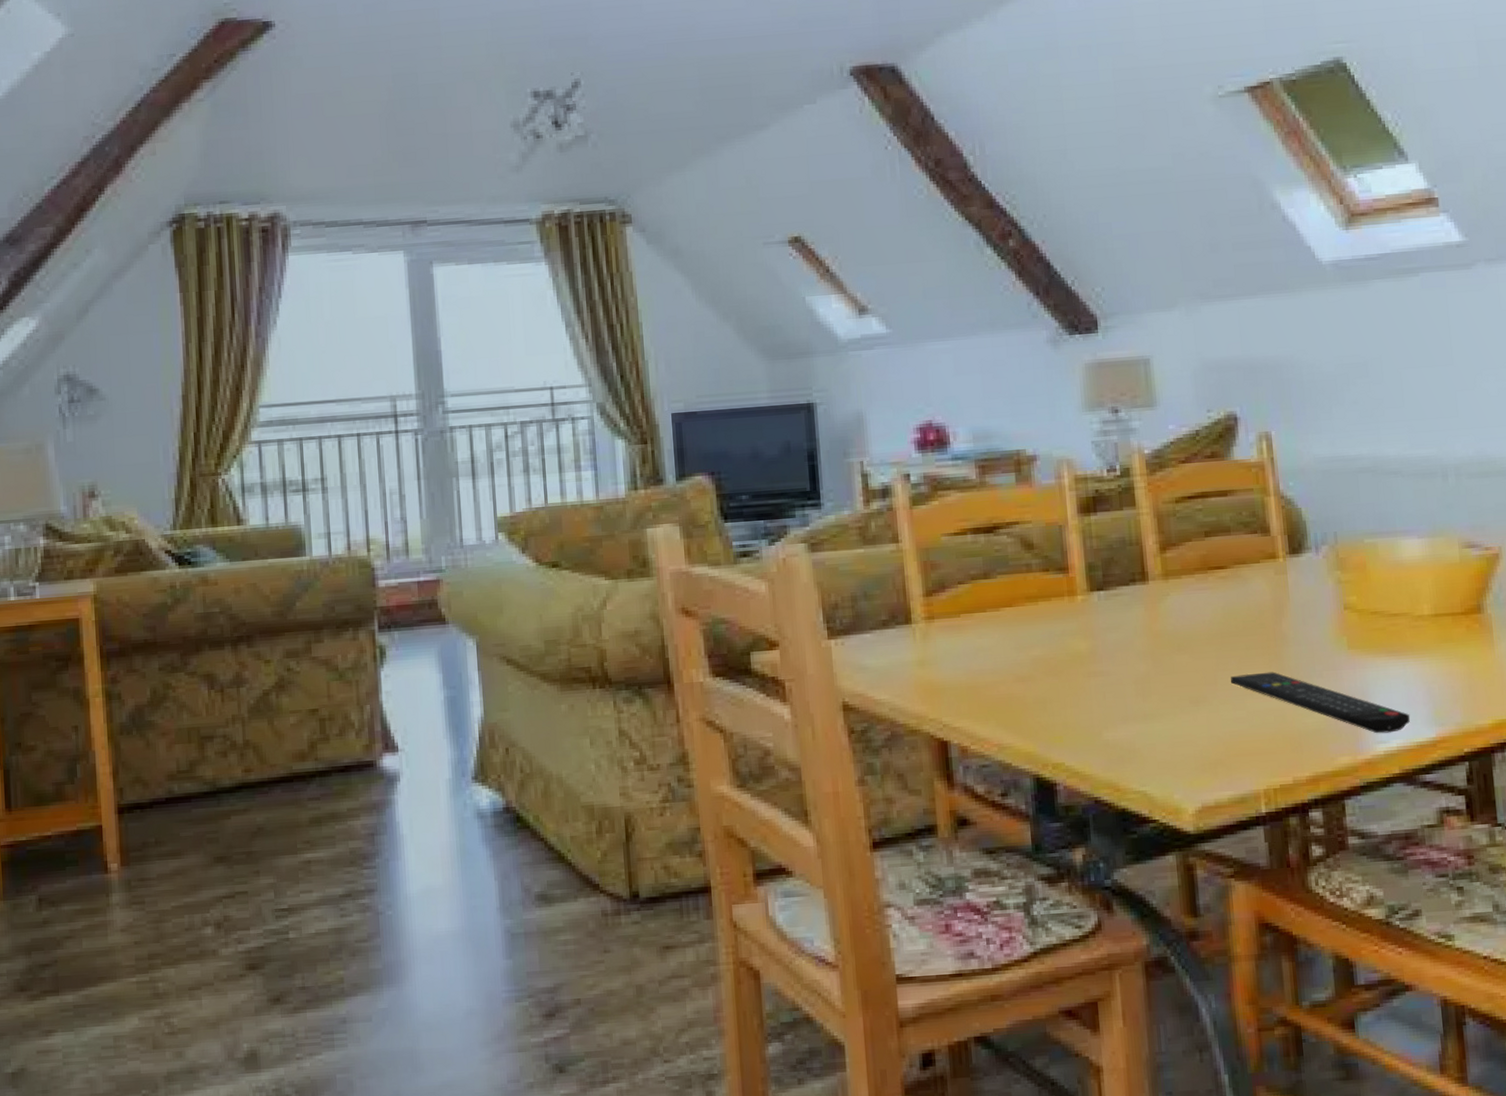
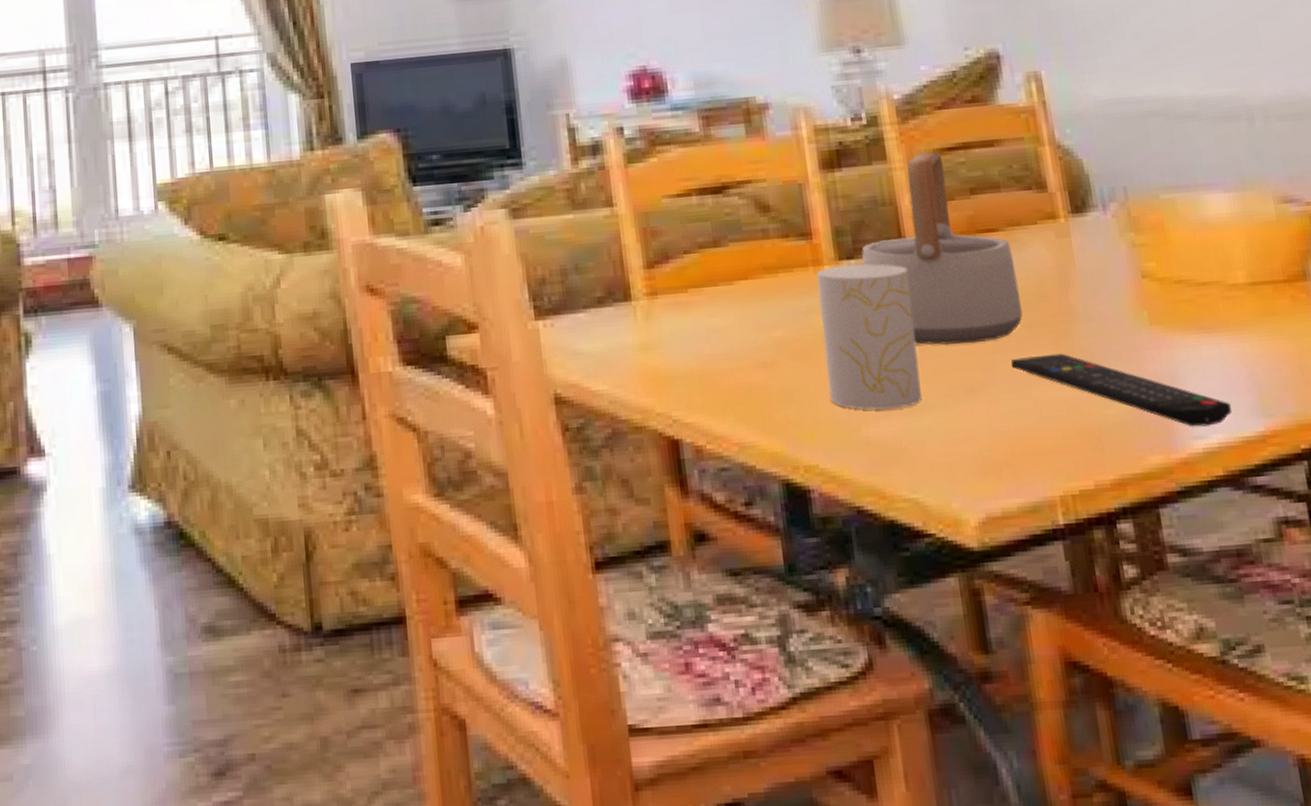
cup: none [1070,595,1154,718] -> present [816,264,922,411]
teapot: none [1110,499,1243,664] -> present [861,151,1023,346]

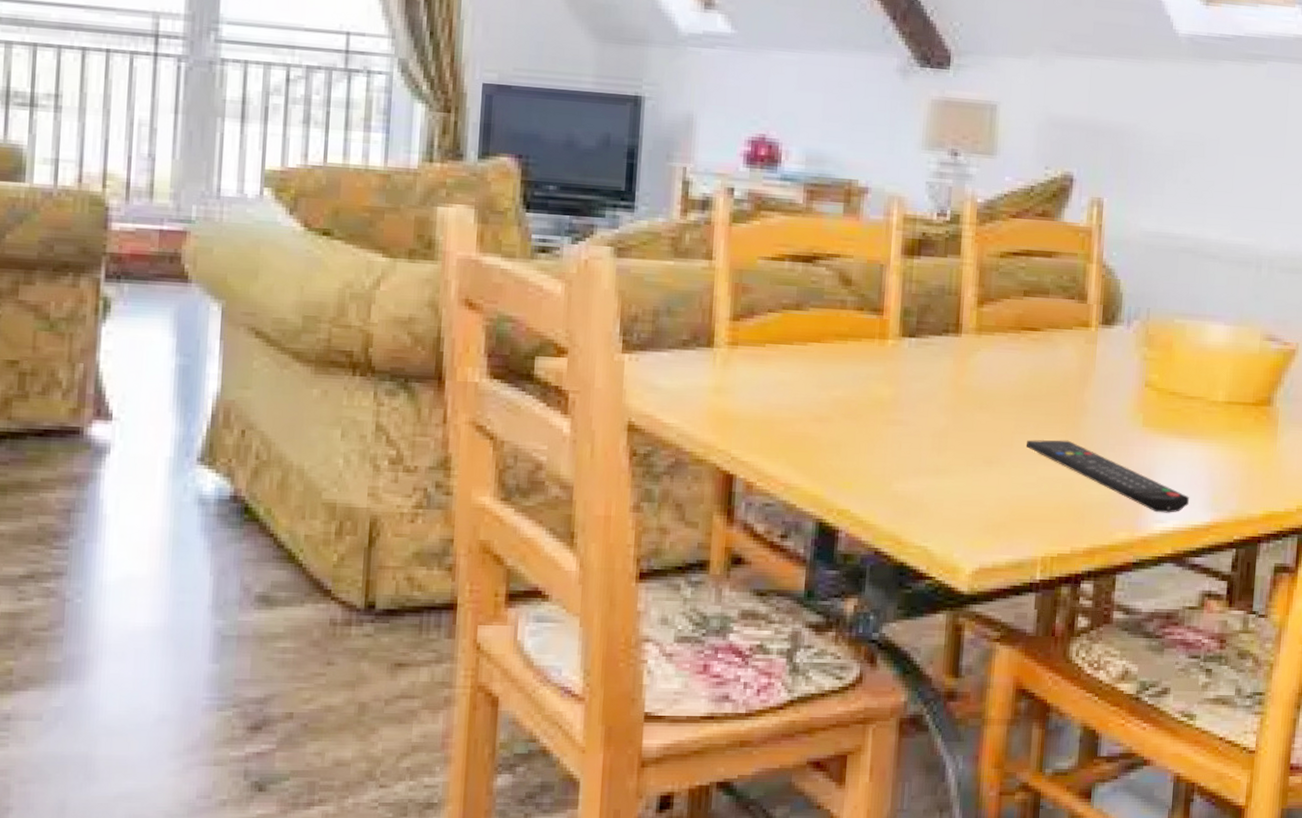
cup: present [816,264,922,411] -> none [871,341,958,470]
teapot: present [861,151,1023,346] -> none [921,253,1047,423]

